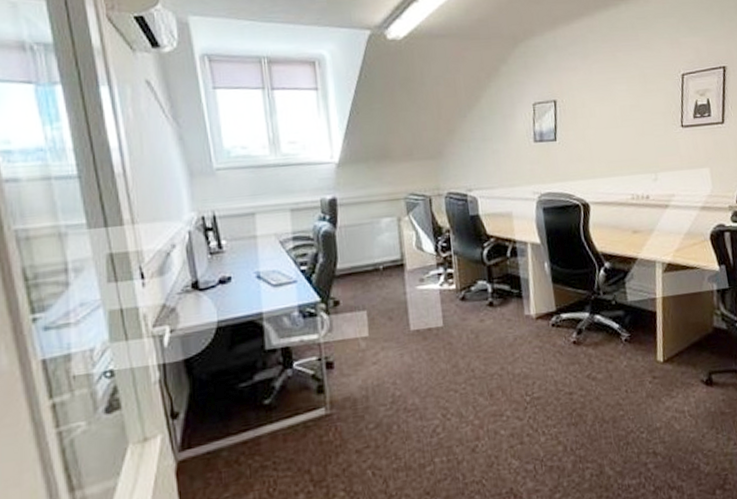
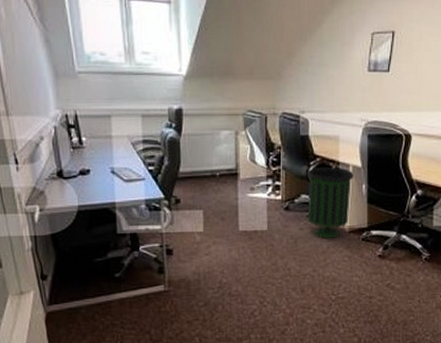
trash can: none [481,246,534,329] -> present [307,168,354,238]

